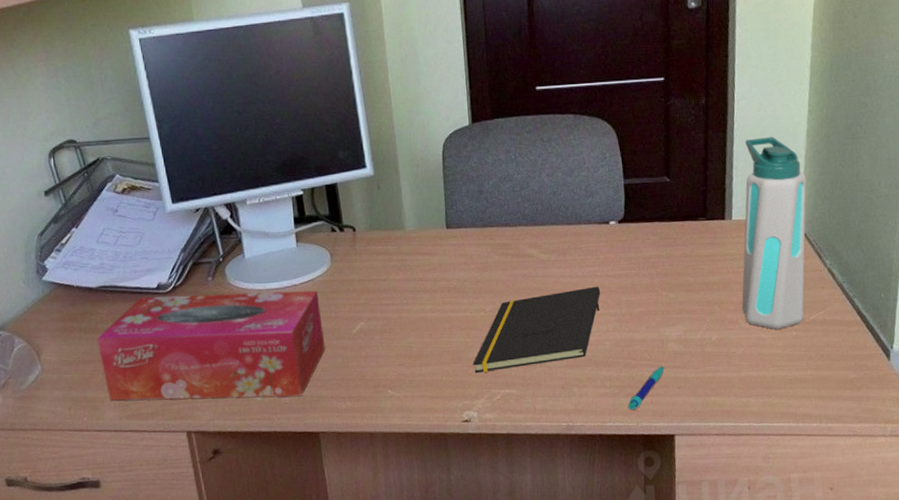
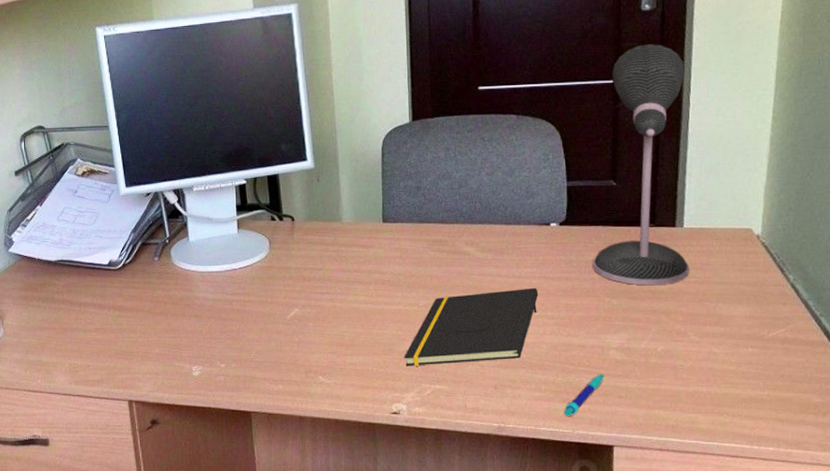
tissue box: present [97,290,326,401] -> none [53,272,261,376]
desk lamp: none [650,41,739,278] -> present [592,44,690,286]
water bottle: present [741,137,807,330] -> none [691,143,769,344]

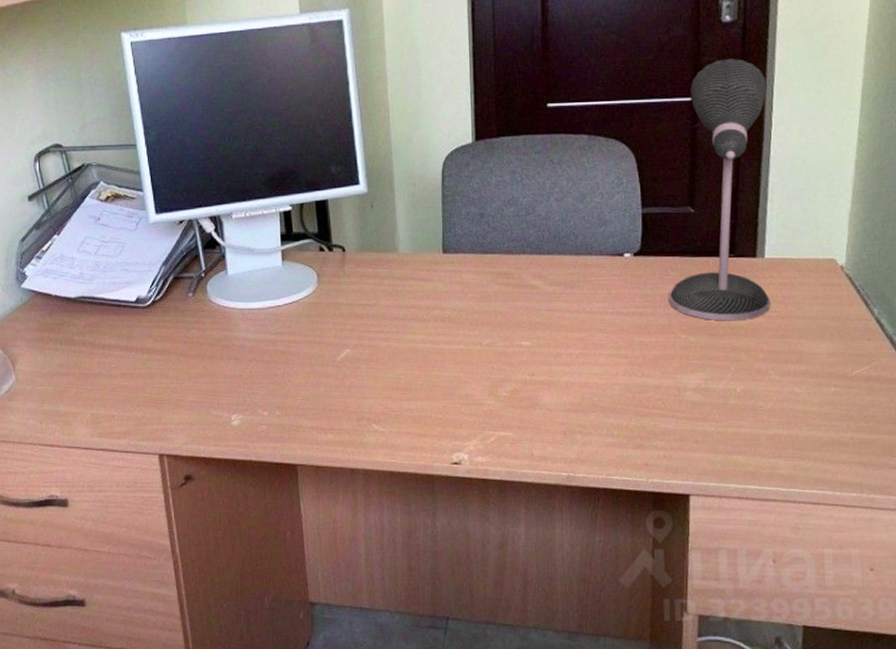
notepad: present [404,287,539,366] -> none [465,324,611,412]
pen: present [563,374,604,417] -> none [637,417,680,465]

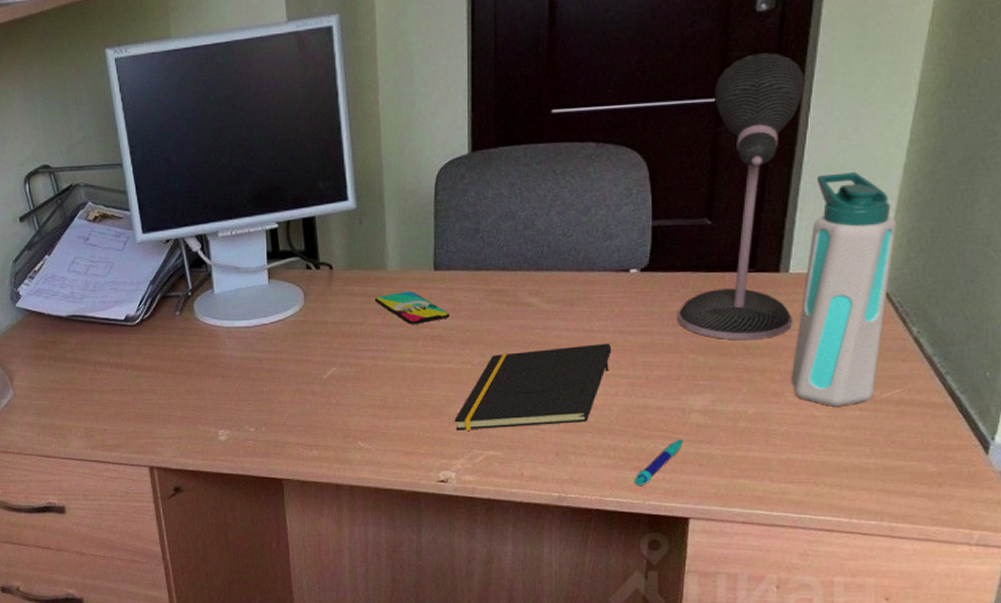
smartphone: none [386,273,459,306] -> present [375,290,449,324]
notepad: none [465,324,611,412] -> present [454,343,612,430]
pen: none [637,417,680,465] -> present [633,439,683,487]
water bottle: none [772,167,853,384] -> present [790,172,897,407]

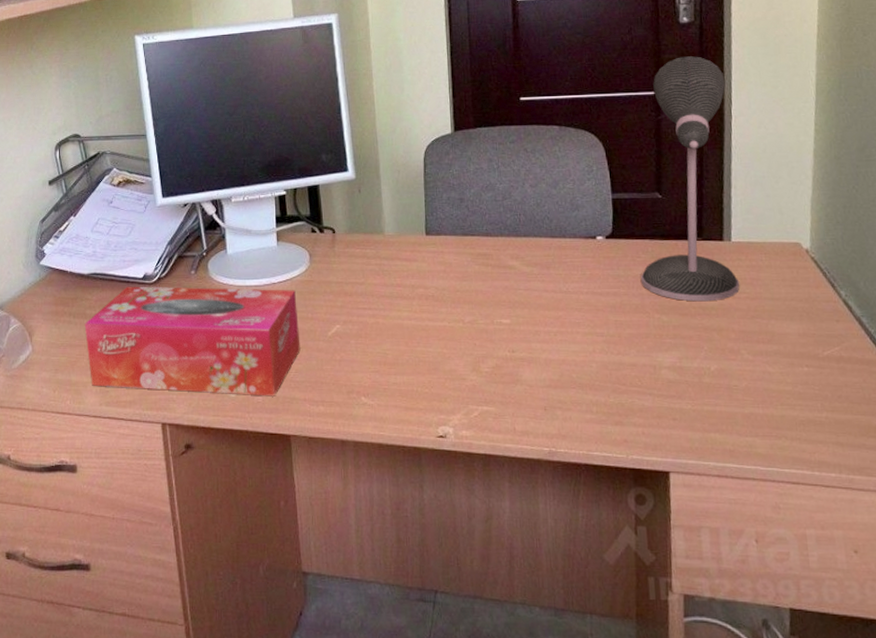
tissue box: none [65,328,294,441] -> present [84,286,301,396]
smartphone: present [375,290,449,324] -> none [373,253,441,285]
notepad: present [454,343,612,430] -> none [449,303,587,386]
pen: present [633,439,683,487] -> none [616,395,657,441]
water bottle: present [790,172,897,407] -> none [744,156,817,363]

